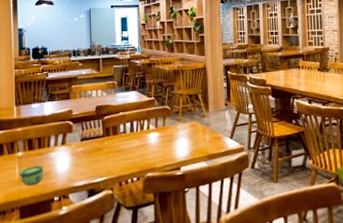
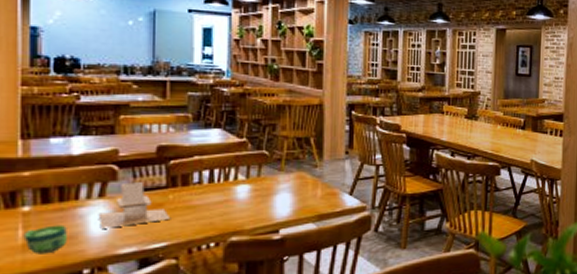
napkin holder: none [63,133,106,167] -> present [99,182,169,228]

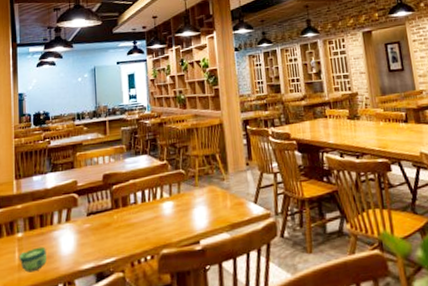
napkin holder: present [99,182,169,228] -> none [67,206,116,248]

